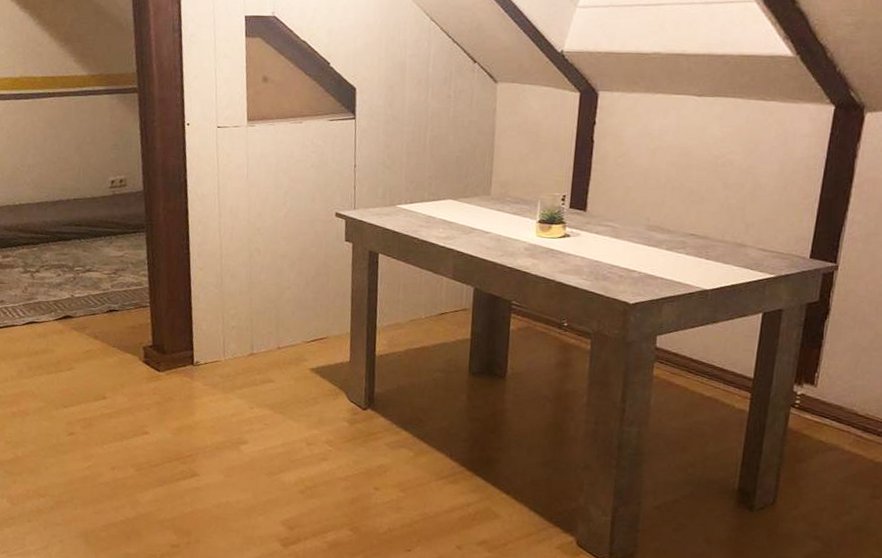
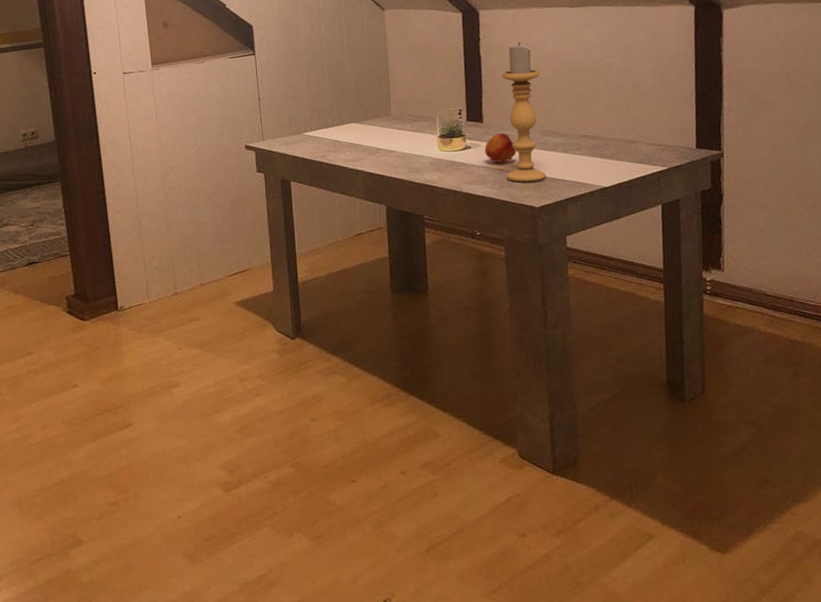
fruit: none [584,223,618,255] -> present [485,132,517,163]
candle holder: none [603,129,654,278] -> present [501,42,546,182]

